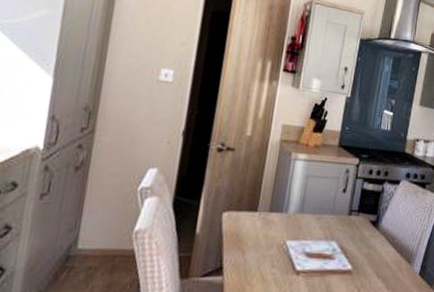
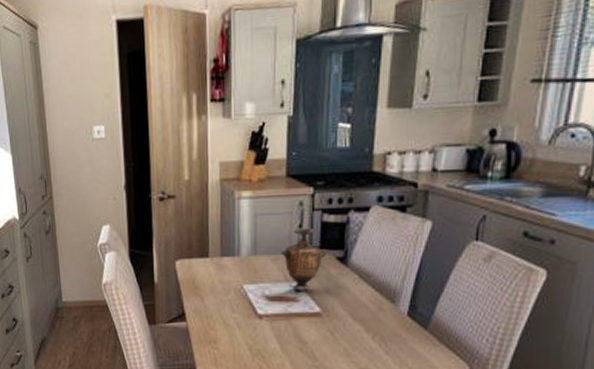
vase: none [324,192,363,248] -> present [281,228,326,290]

